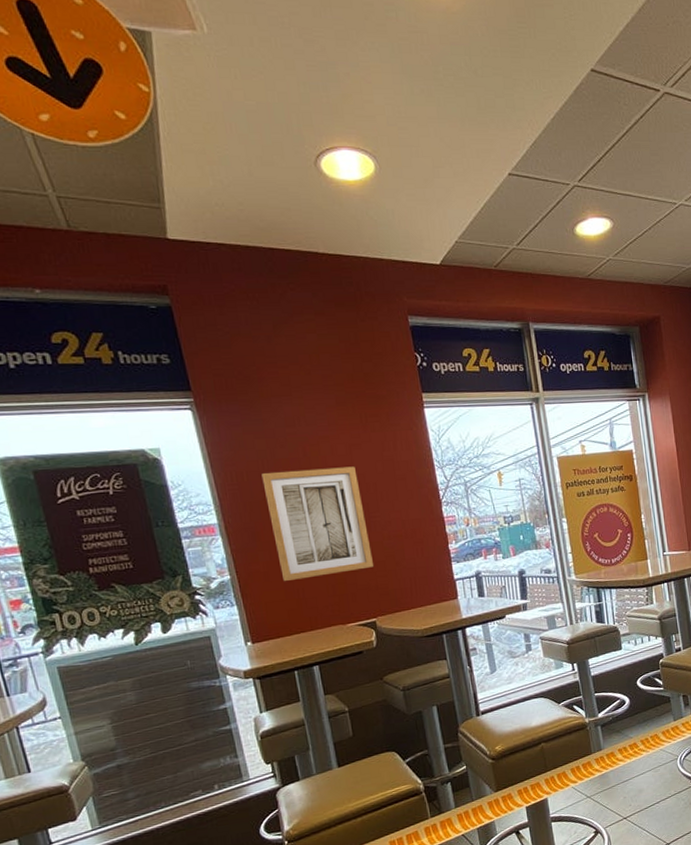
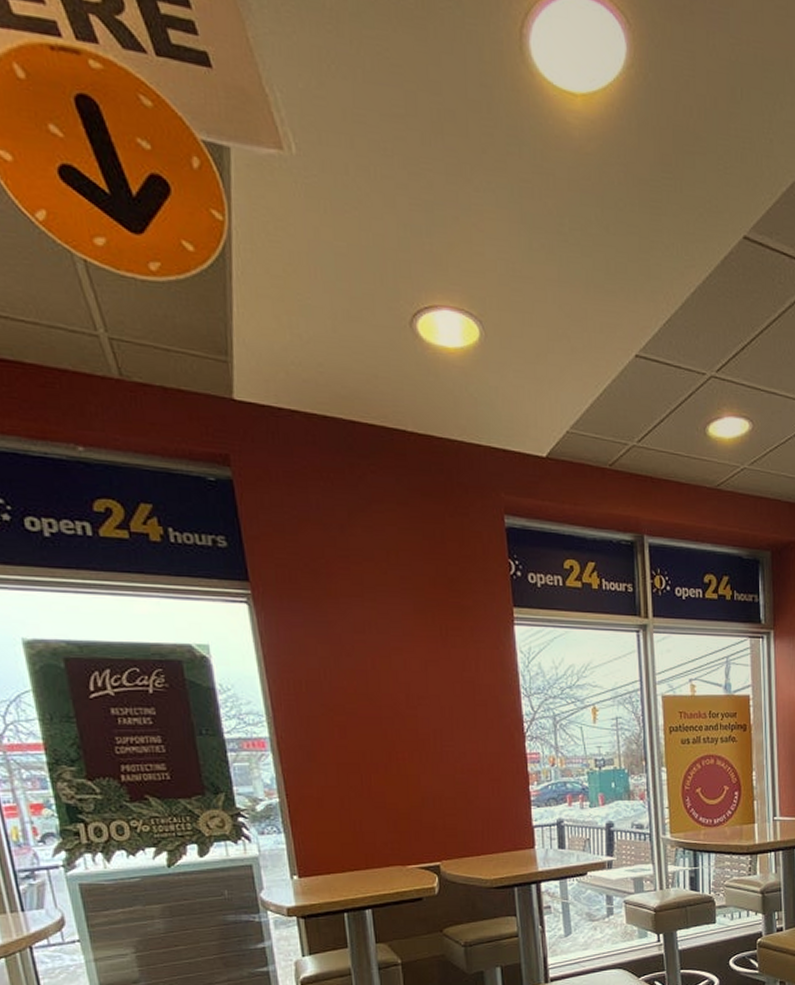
wall art: present [261,466,375,582] -> none [323,683,443,811]

